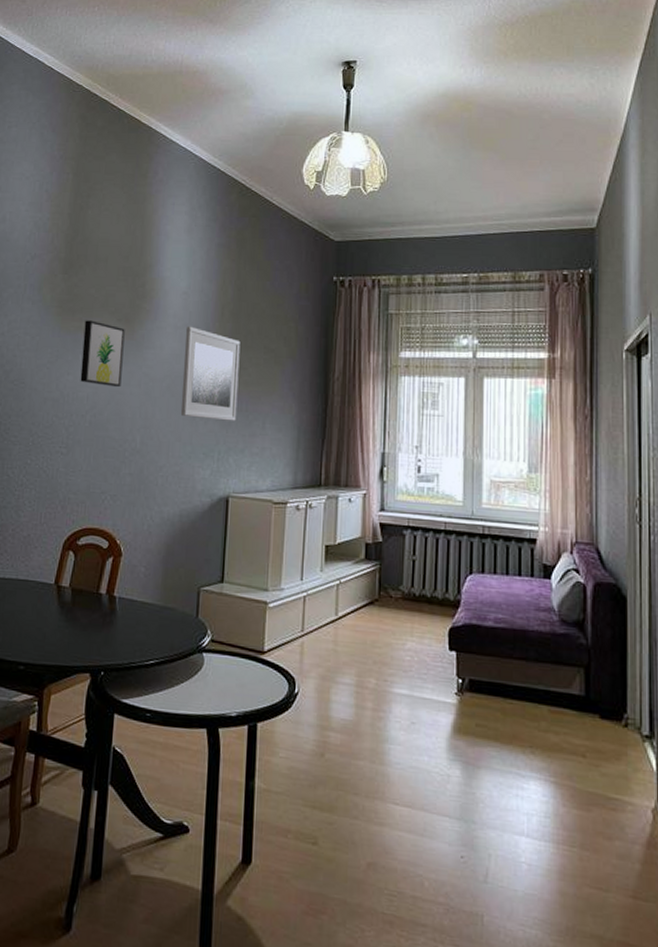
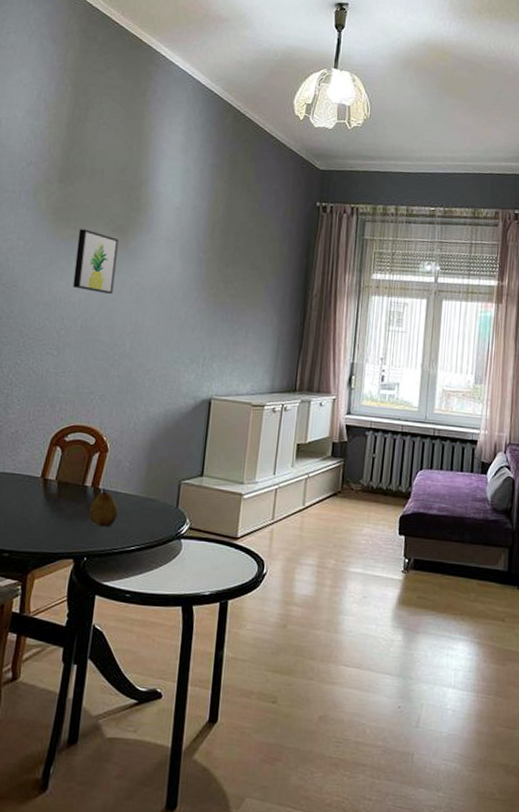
fruit: none [104,594,135,639] -> present [88,487,119,528]
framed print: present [181,326,241,421] -> none [170,240,229,331]

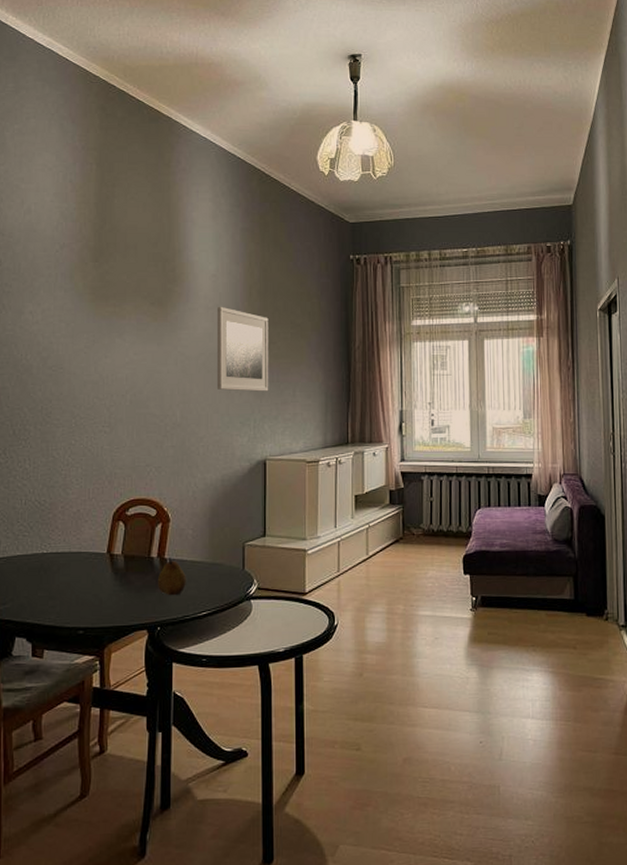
wall art: present [72,229,119,295] -> none [118,305,159,367]
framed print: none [170,240,229,331] -> present [216,306,269,392]

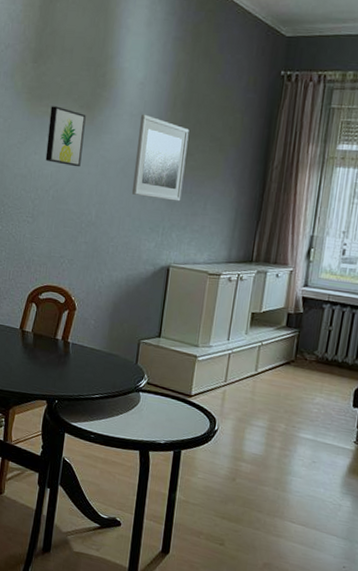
wall art: none [118,305,159,367] -> present [45,106,86,167]
fruit: present [157,556,186,596] -> none [59,341,85,376]

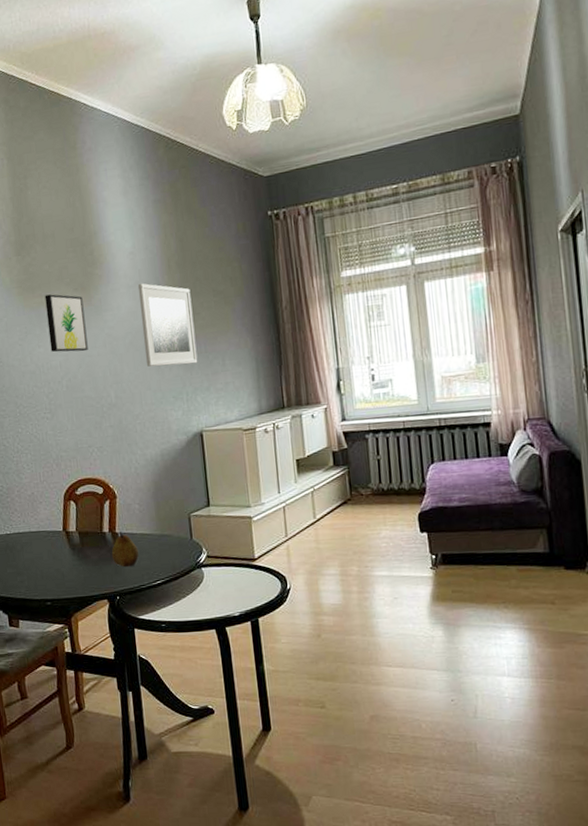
fruit: none [59,341,85,376] -> present [111,531,139,568]

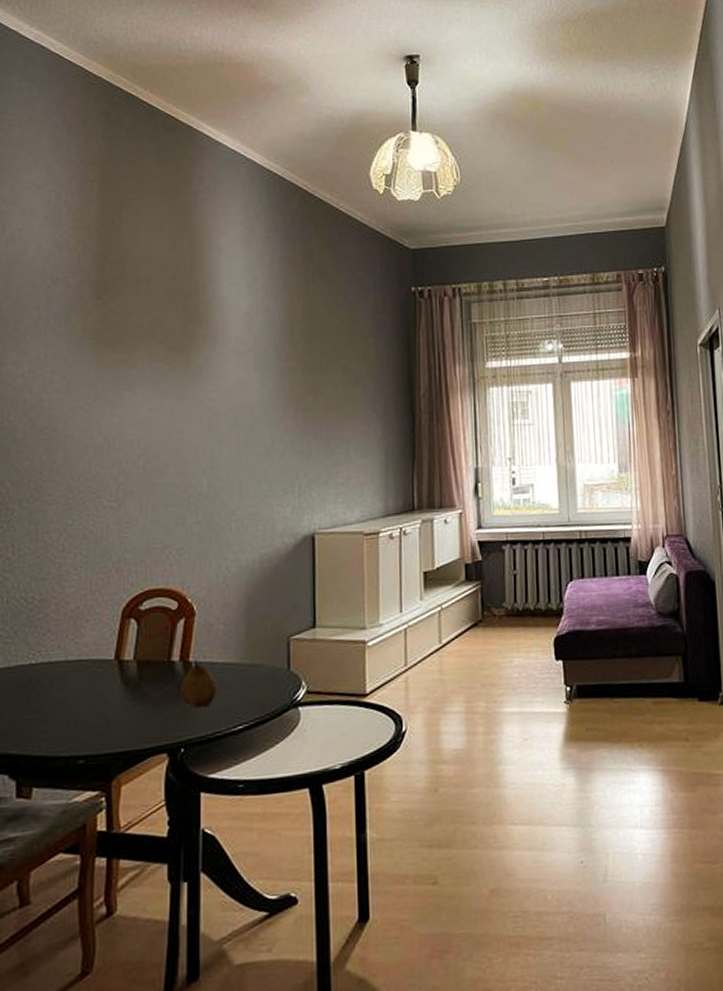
wall art: present [44,294,88,352] -> none [127,351,179,426]
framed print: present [137,283,198,367] -> none [251,350,317,452]

